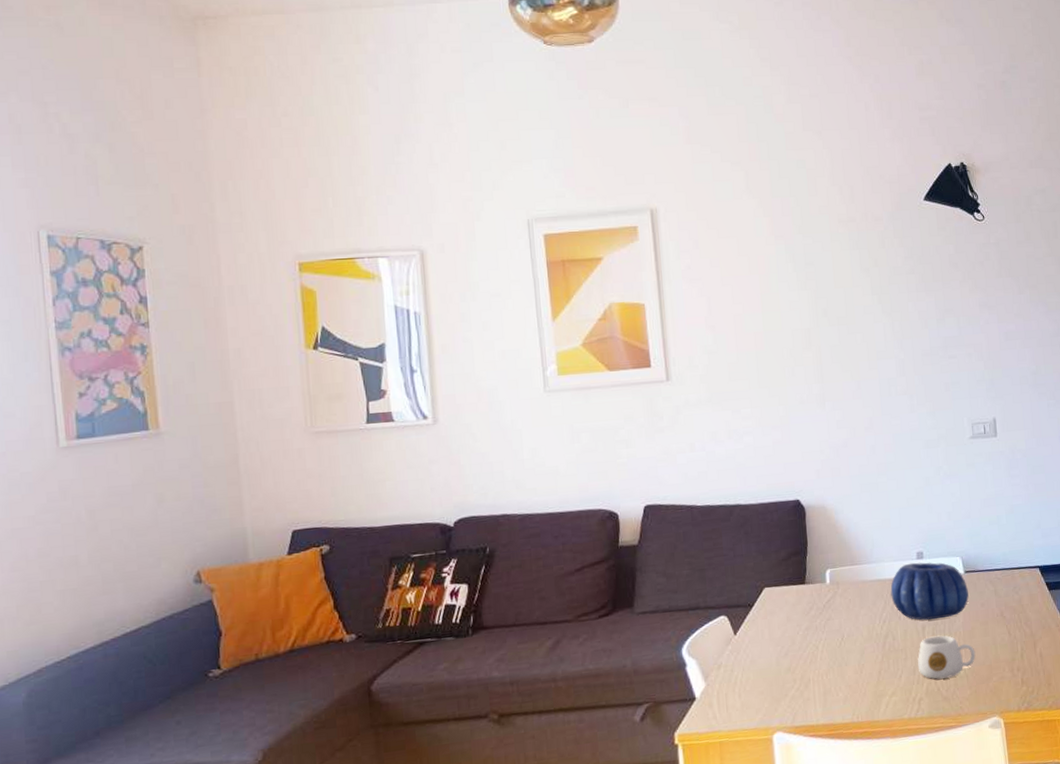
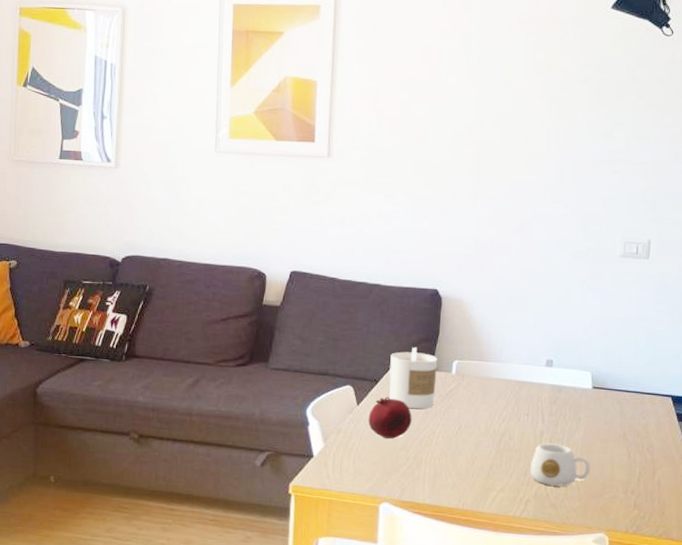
fruit: none [748,619,793,664] -> present [368,396,412,439]
candle: none [762,562,813,628] -> present [389,347,438,409]
decorative bowl: present [890,562,969,620] -> none [514,369,593,428]

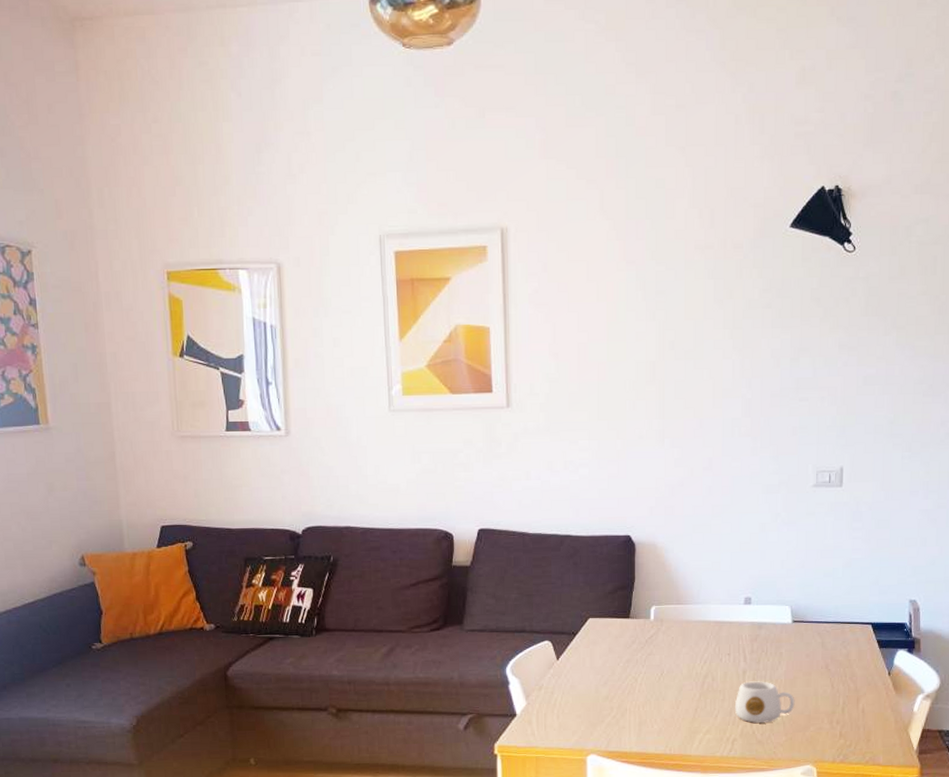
fruit: present [368,396,412,439] -> none [569,648,613,690]
candle: present [389,347,438,409] -> none [587,596,635,659]

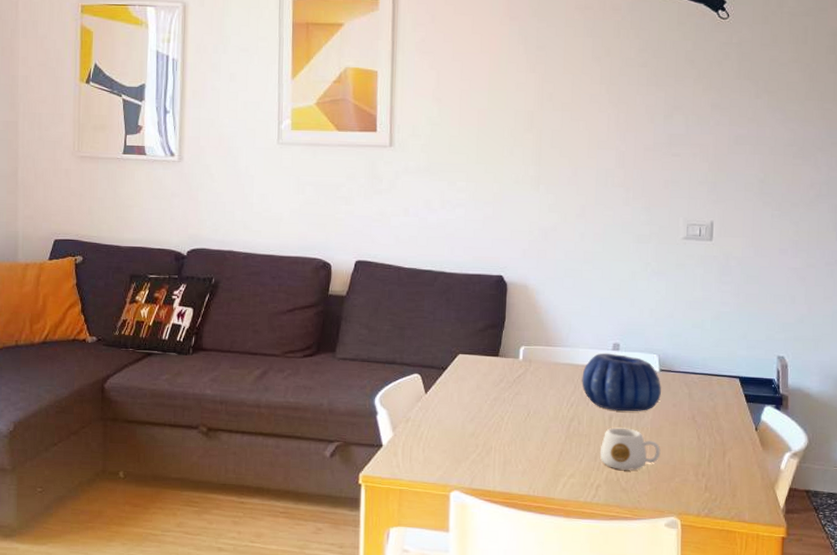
decorative bowl: none [714,607,794,665] -> present [582,353,661,412]

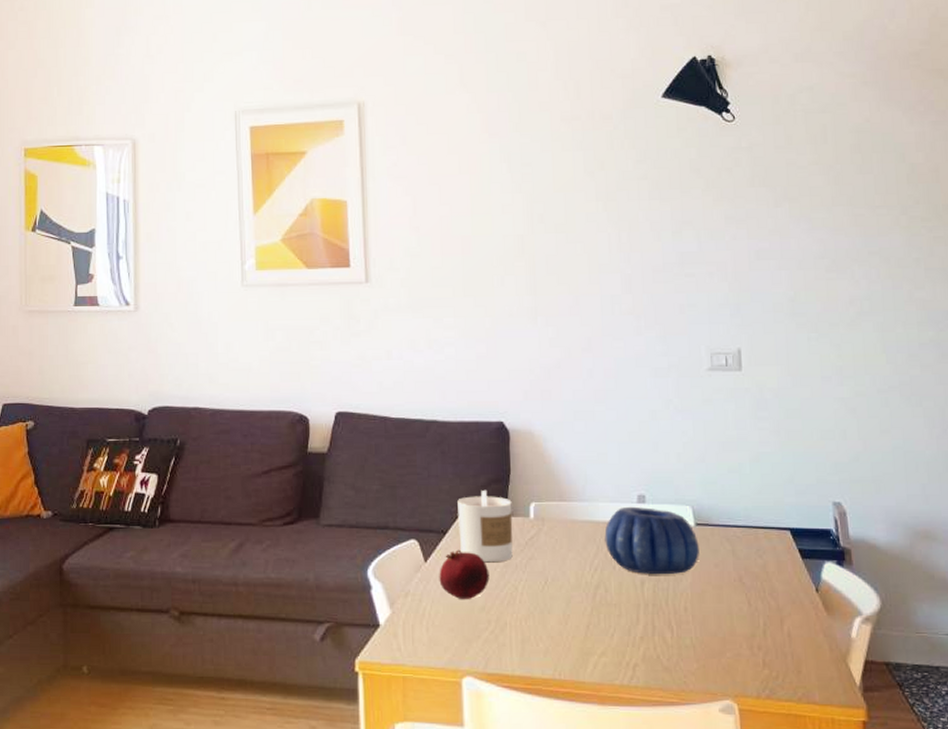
fruit: none [437,384,481,426] -> present [439,549,490,599]
candle: none [456,333,505,396] -> present [457,489,513,563]
mug: present [599,427,661,470] -> none [633,594,706,645]

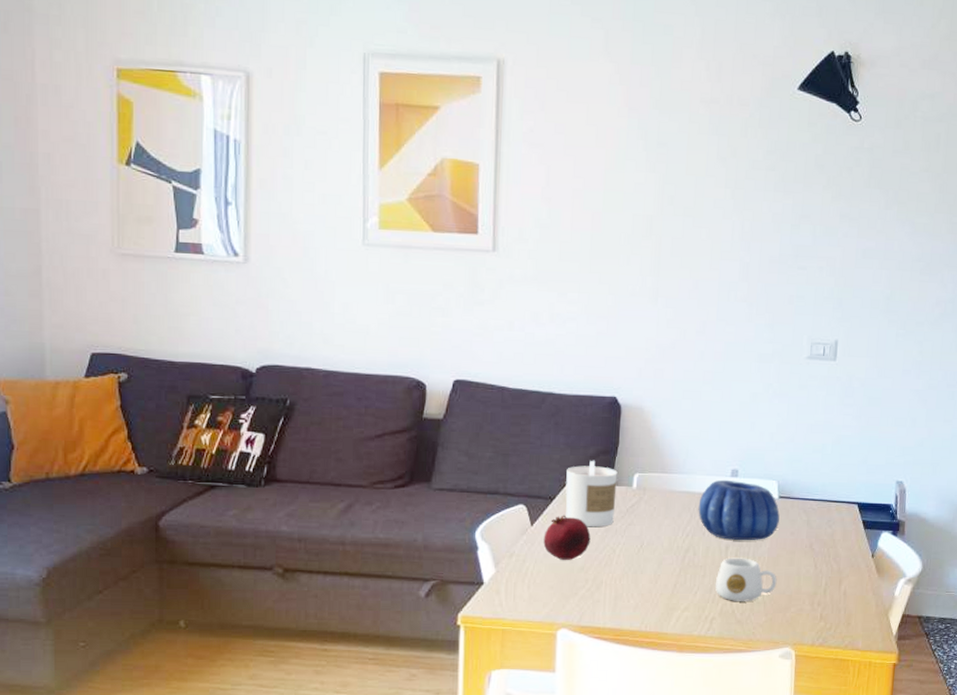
mug: none [633,594,706,645] -> present [715,557,777,601]

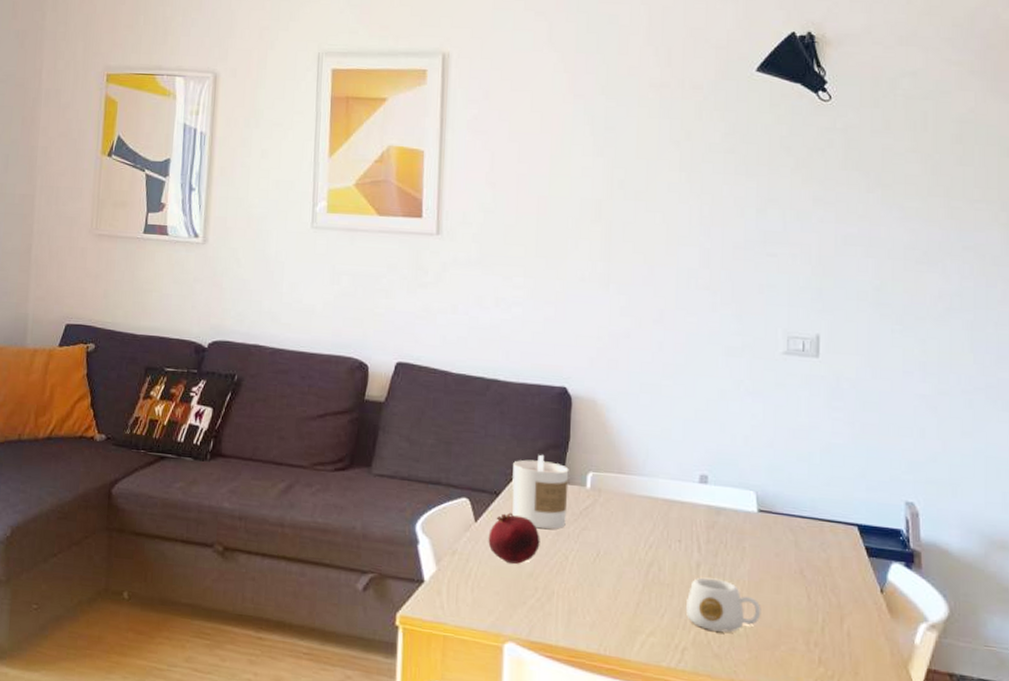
decorative bowl: present [698,479,780,541] -> none [662,485,760,560]

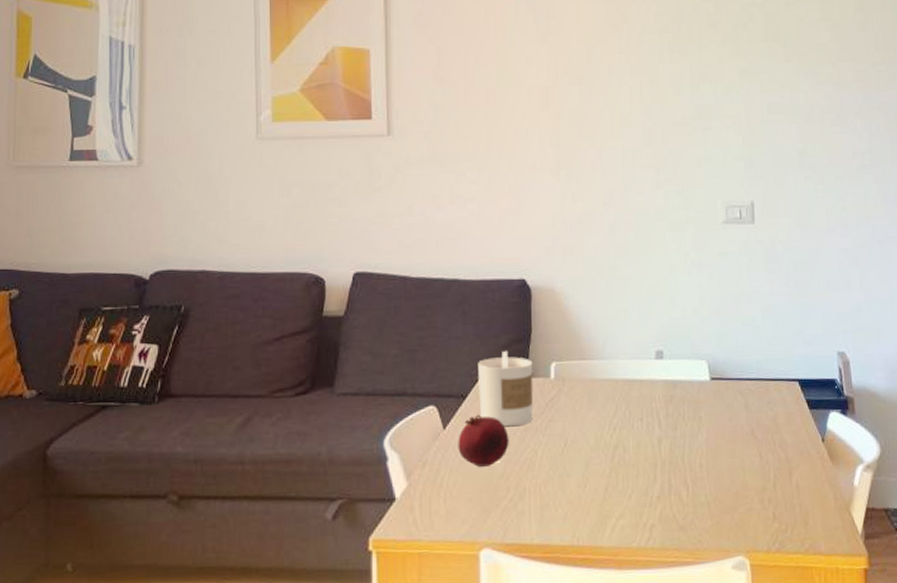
mug: present [685,577,761,632] -> none [650,451,720,504]

